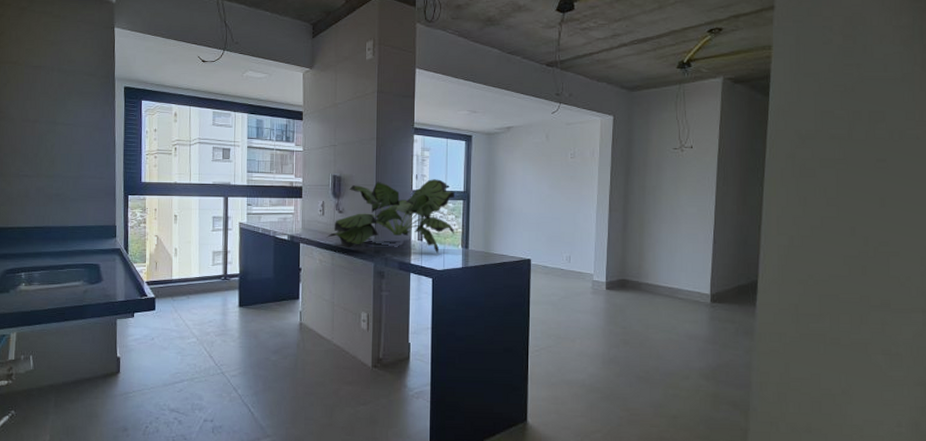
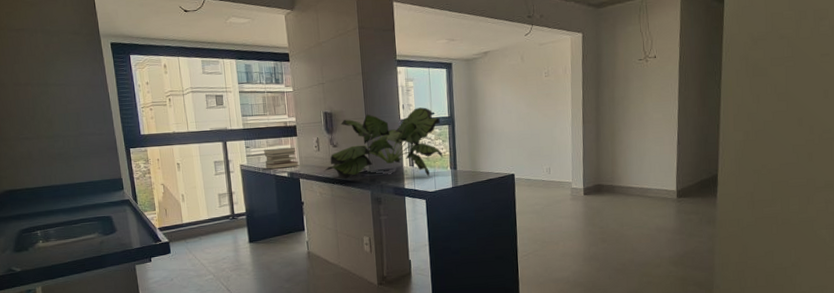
books: none [265,208,300,230] -> present [264,147,299,169]

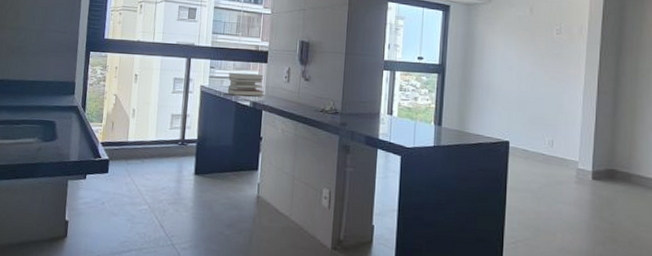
plant: present [325,107,442,180] -> none [292,49,429,130]

